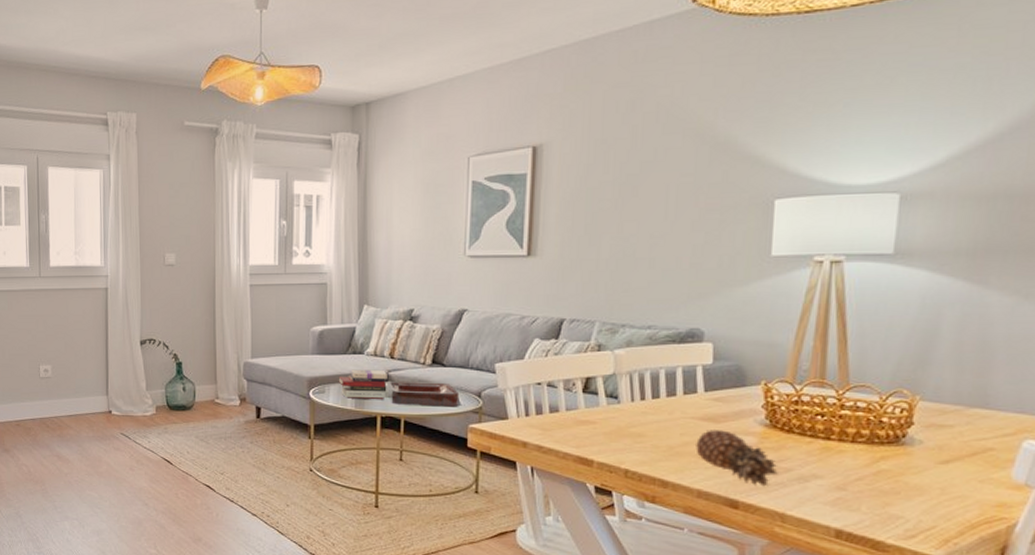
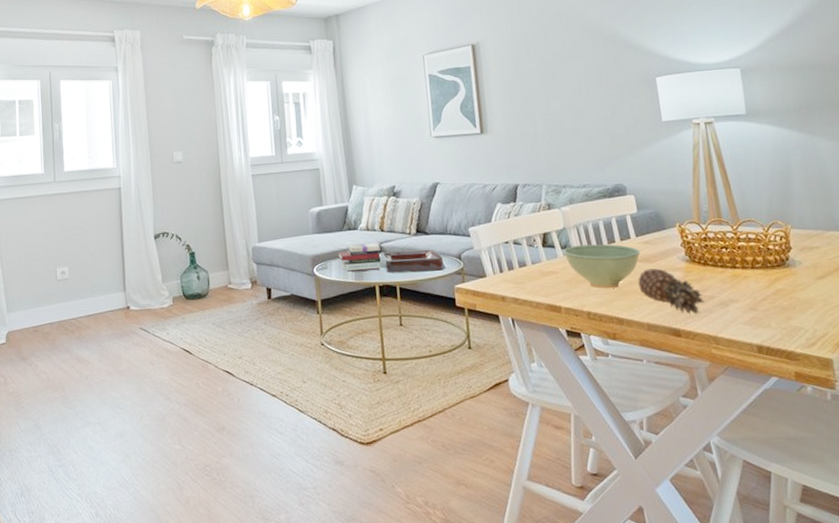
bowl: none [608,395,707,447] -> present [563,244,640,289]

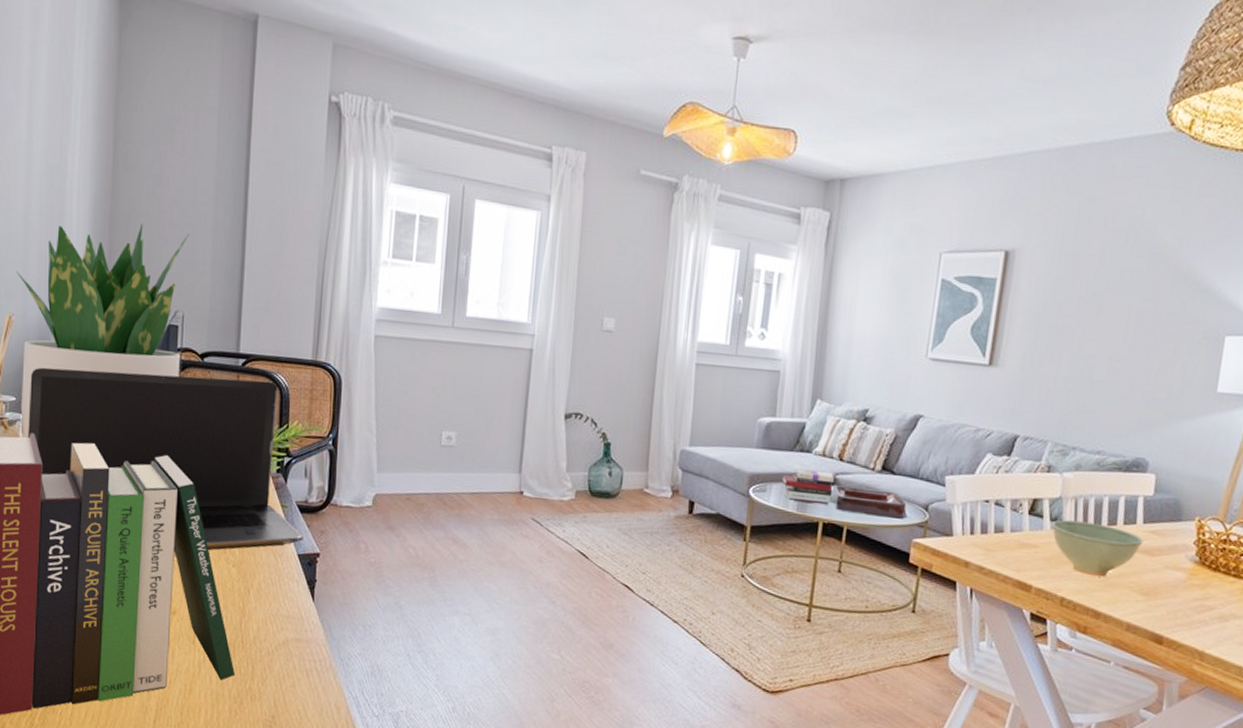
fruit: present [638,268,705,315] -> none [1129,561,1202,624]

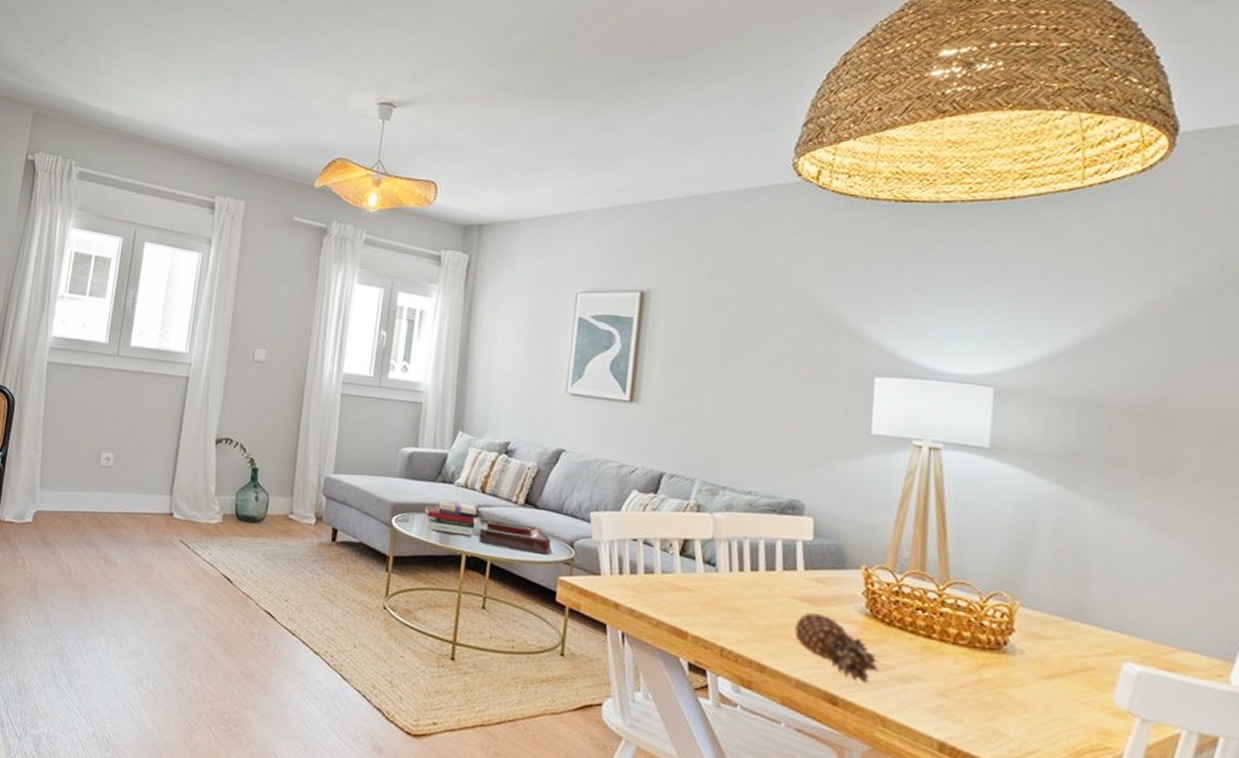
bowl: present [1051,519,1144,577] -> none [705,562,806,627]
fruit: none [1129,561,1202,624] -> present [794,612,879,684]

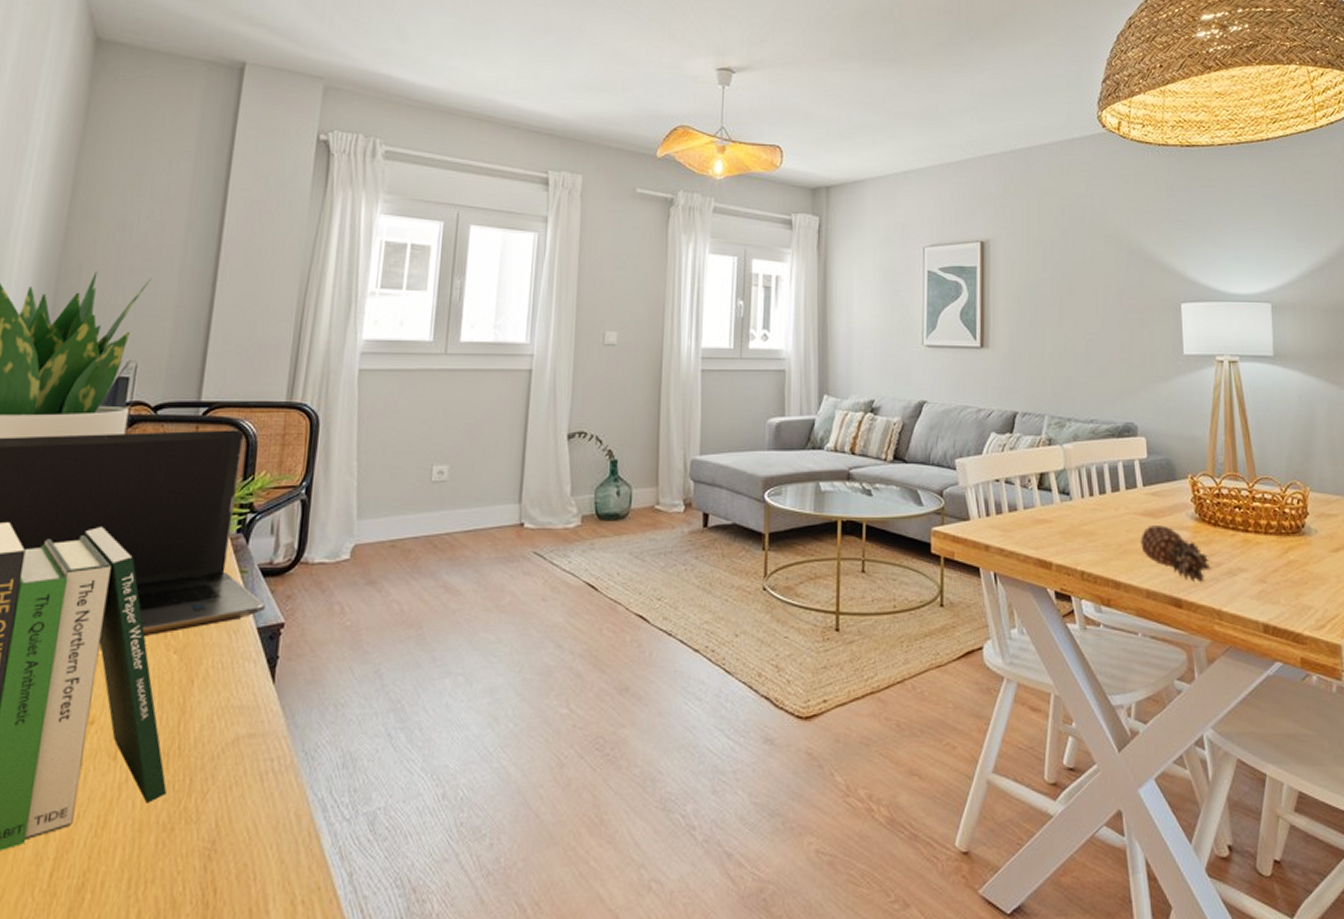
books: present [424,499,478,538] -> none [796,467,850,502]
decorative tray: present [474,518,552,555] -> none [847,480,922,508]

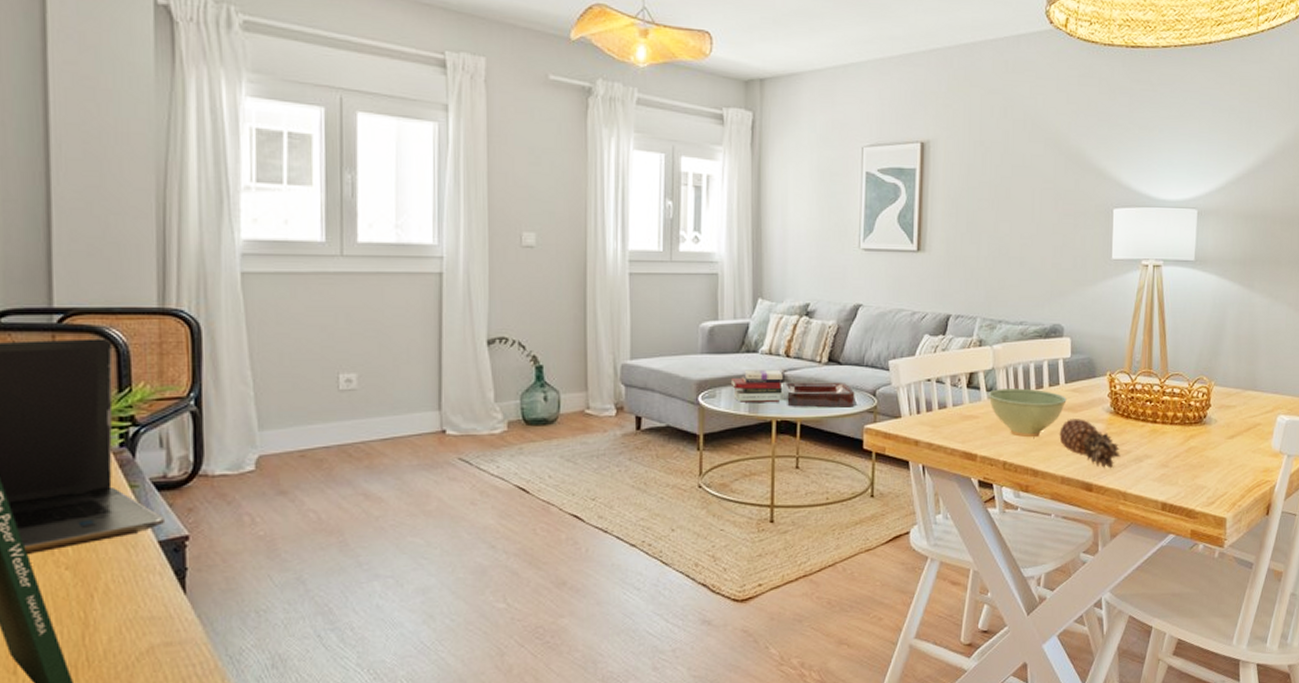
books: none [796,467,850,502] -> present [730,369,784,403]
decorative tray: none [847,480,922,508] -> present [781,381,855,408]
bowl: none [1061,491,1146,545] -> present [988,388,1067,438]

